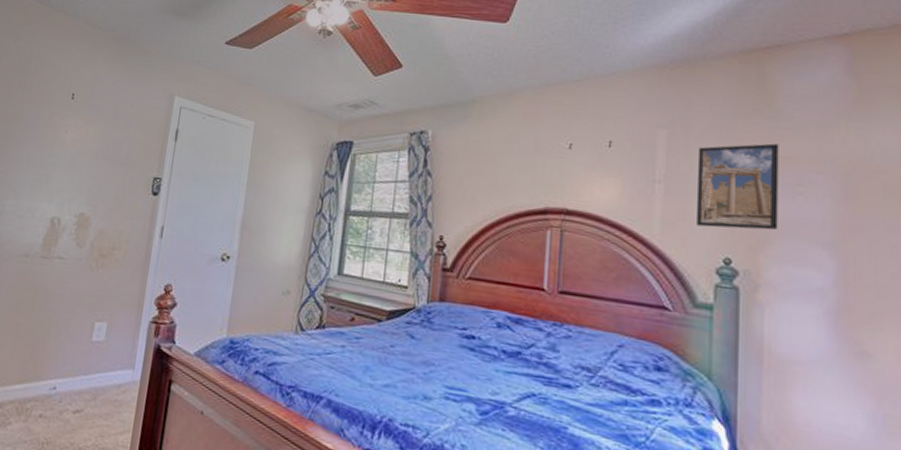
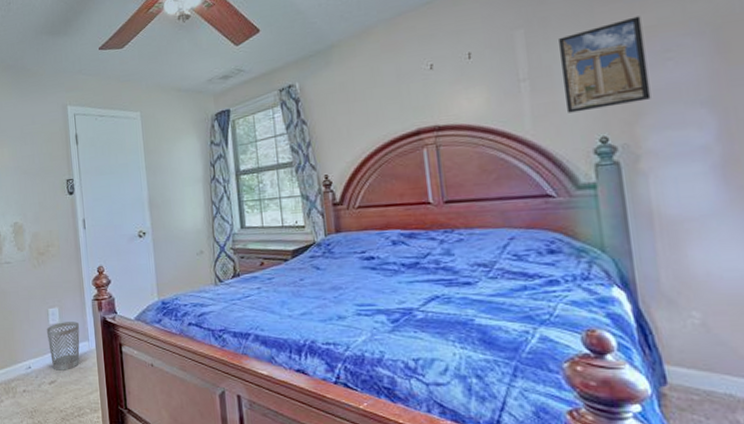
wastebasket: none [82,340,128,400] -> present [46,321,80,371]

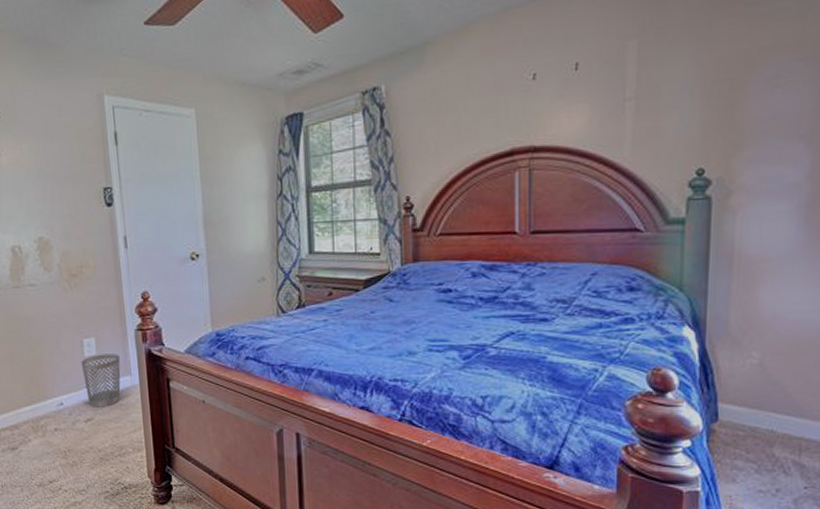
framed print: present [559,16,651,113] -> none [669,34,759,140]

